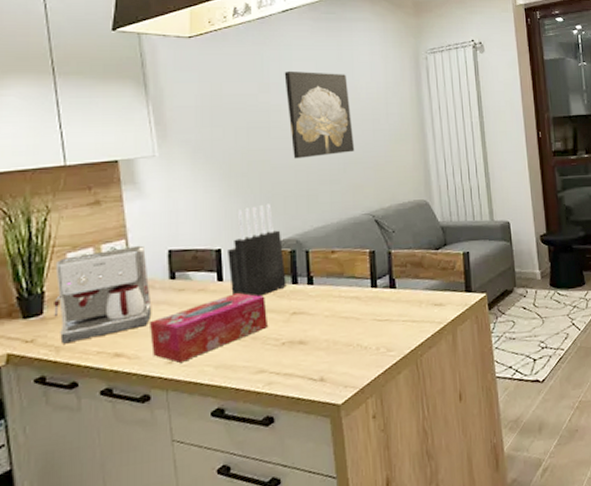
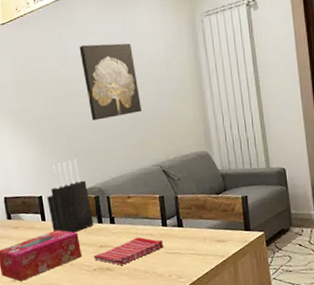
dish towel: none [283,300,372,337] -> present [93,237,164,265]

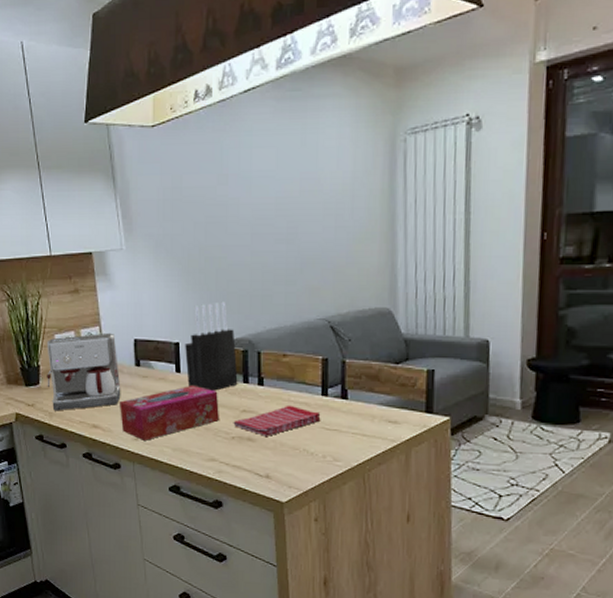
wall art: present [79,43,141,121] -> none [243,159,313,256]

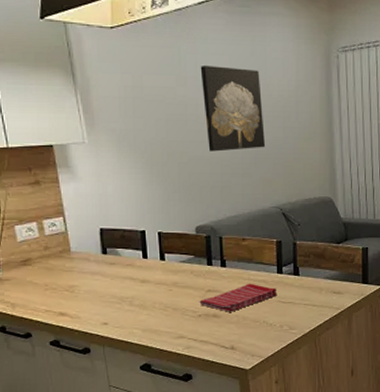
coffee maker: present [46,332,121,411] -> none [6,223,88,302]
tissue box: present [120,386,219,441] -> none [87,270,186,324]
knife block: present [185,301,238,391] -> none [151,192,202,274]
wall art: none [243,159,313,256] -> present [200,64,265,152]

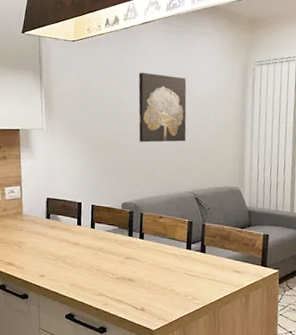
dish towel: present [199,283,277,312] -> none [118,255,185,278]

